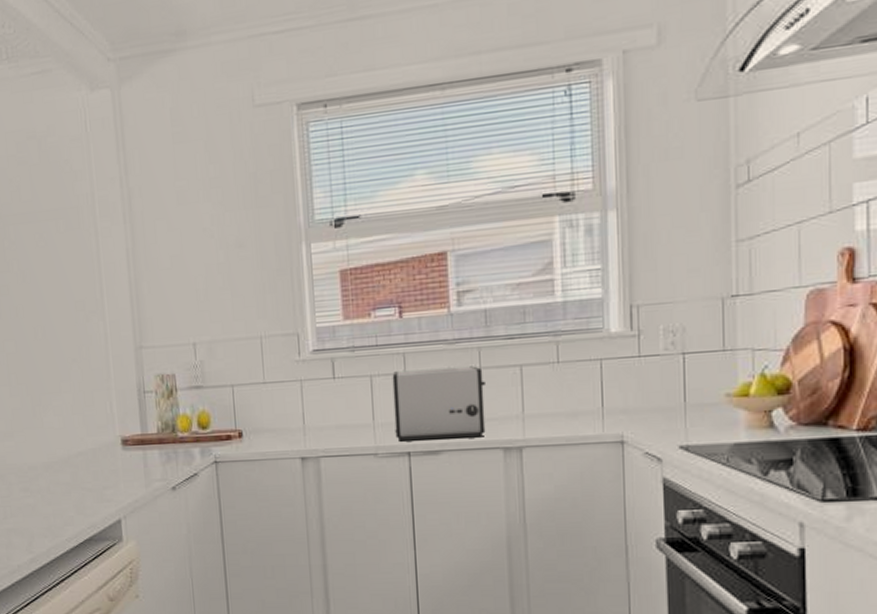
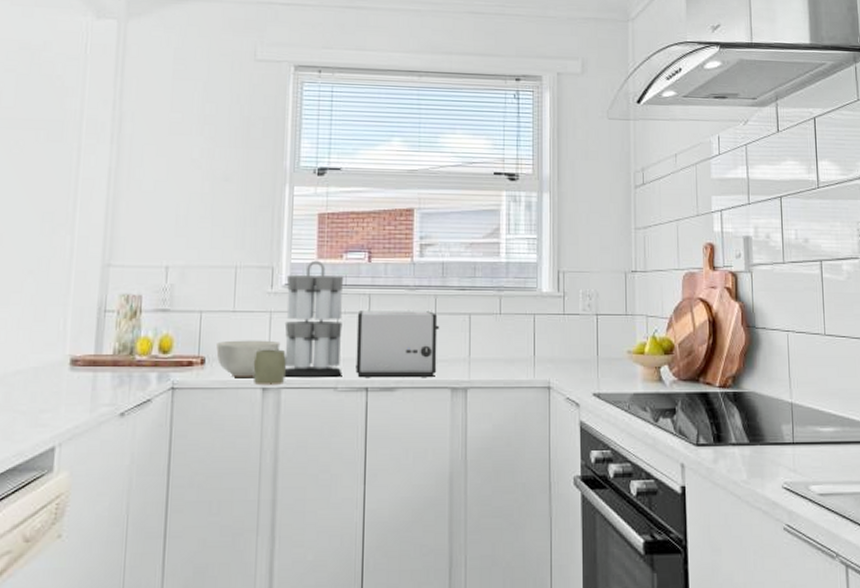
bowl: none [251,409,315,448] -> present [216,340,281,377]
mug: none [289,418,324,456] -> present [253,349,287,386]
spice rack: none [313,321,382,447] -> present [284,260,344,378]

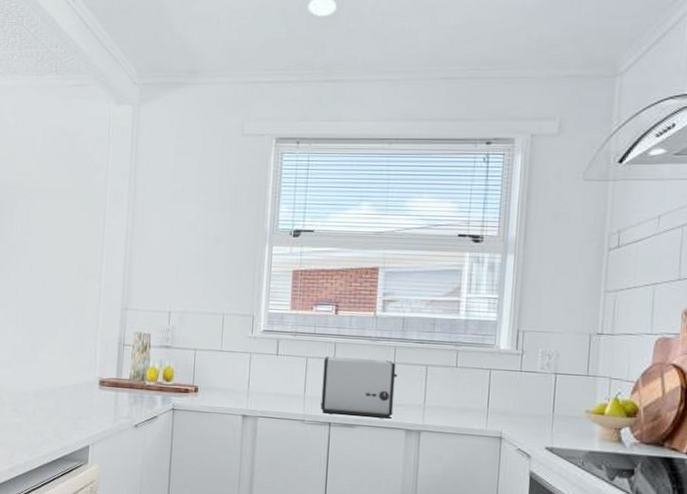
bowl: present [216,340,281,377] -> none [207,374,258,406]
mug: present [253,349,287,386] -> none [235,383,263,415]
spice rack: present [284,260,344,378] -> none [260,311,313,412]

